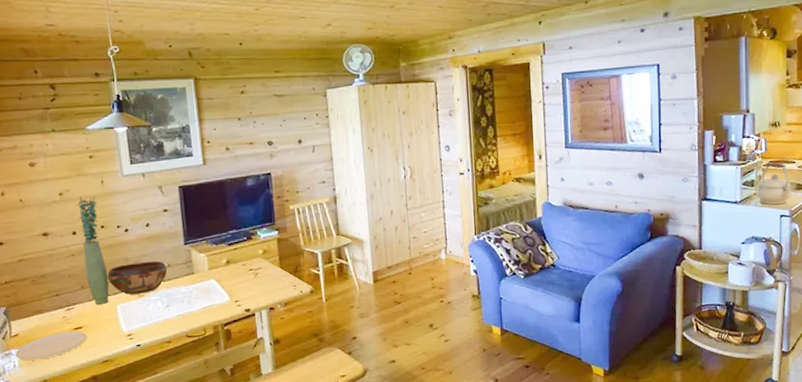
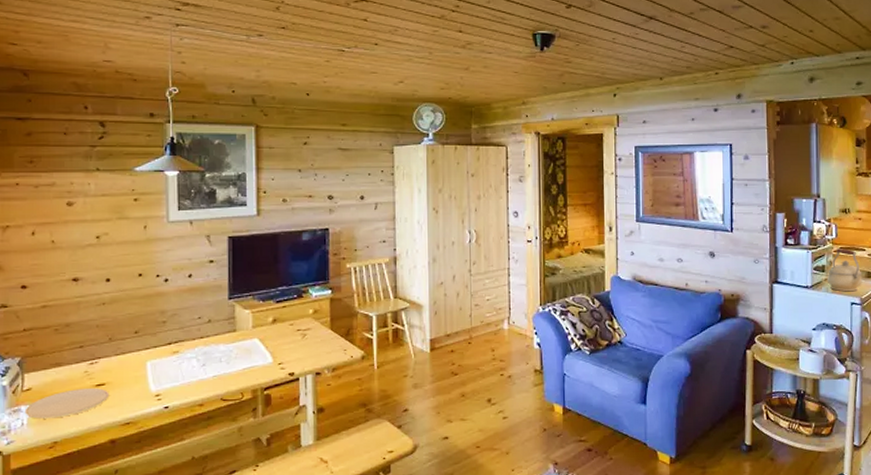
vase: present [77,196,110,304] -> none [115,241,140,359]
decorative bowl: present [107,260,168,295] -> none [139,315,207,350]

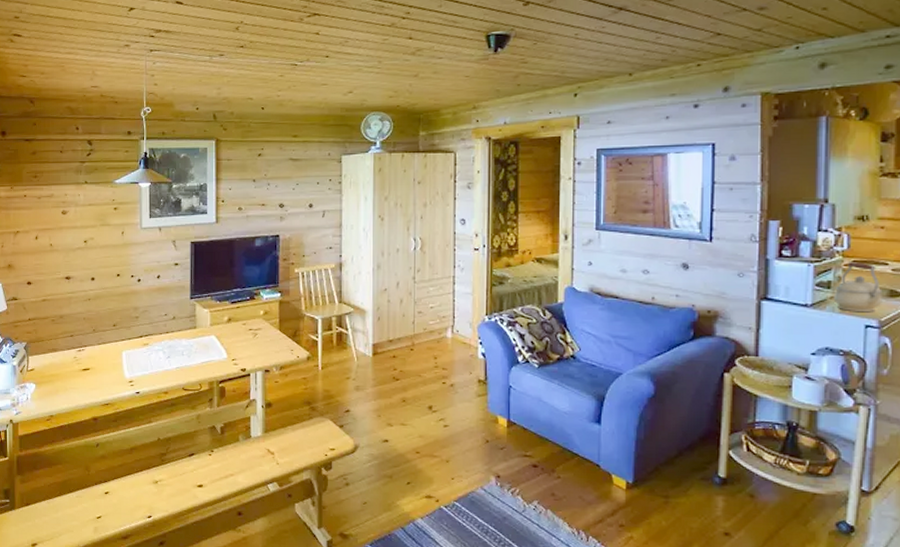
plate: present [24,387,110,419] -> none [29,371,93,396]

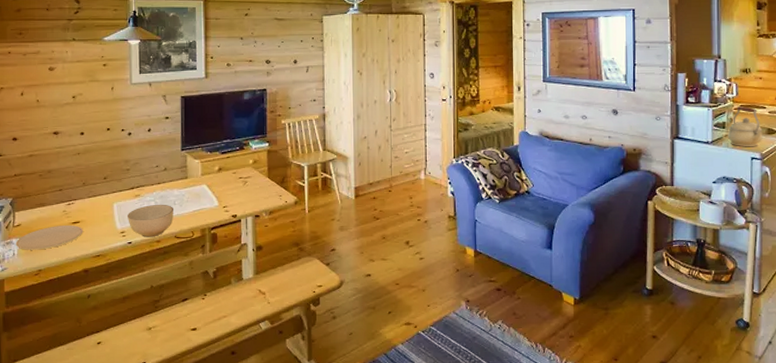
plate: none [29,371,93,396] -> present [15,224,83,250]
bowl: none [136,354,182,388] -> present [128,204,174,237]

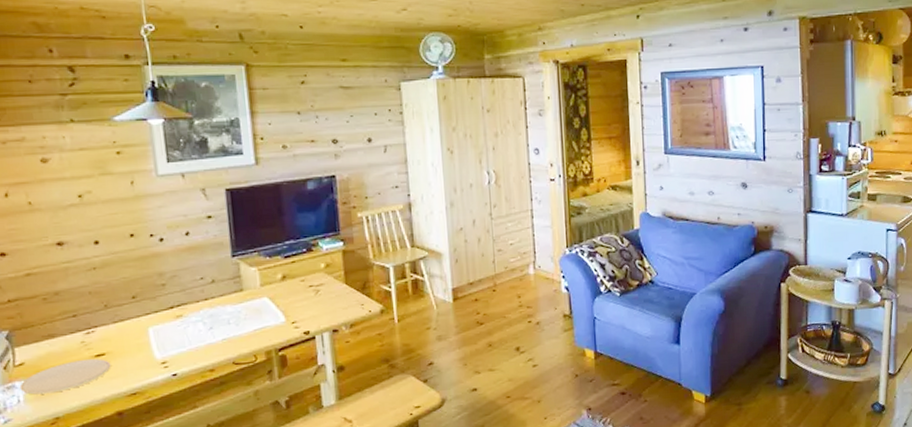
bowl: present [128,204,174,237] -> none [168,324,229,367]
kettle: present [727,105,763,147] -> none [862,172,898,218]

